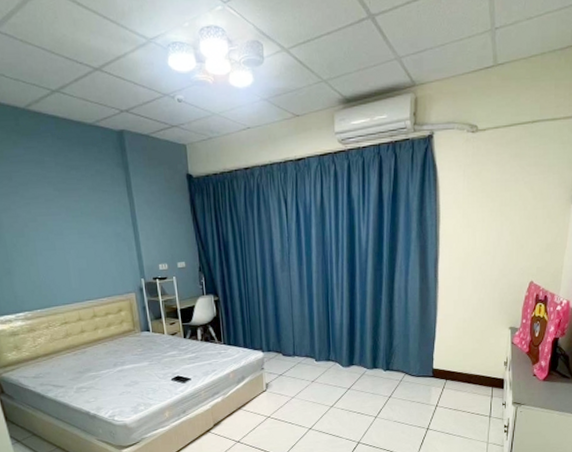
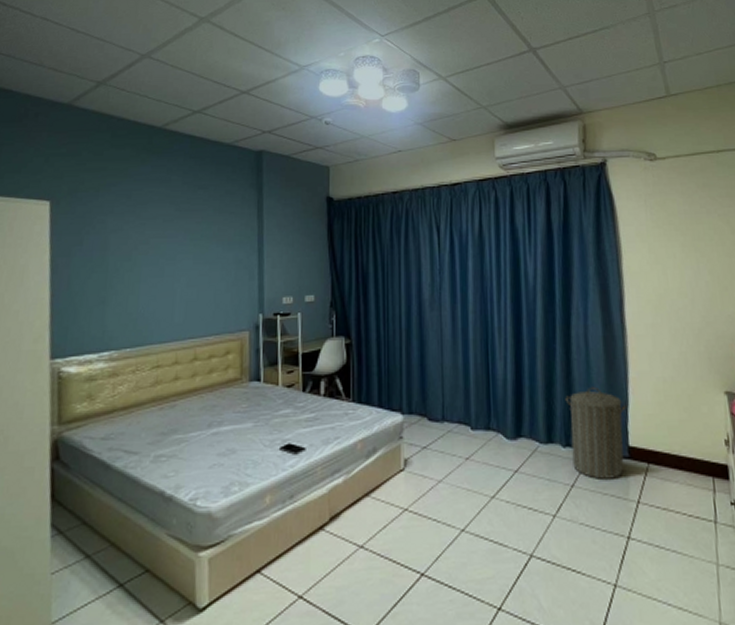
laundry hamper: none [387,327,434,392] -> present [565,386,628,479]

